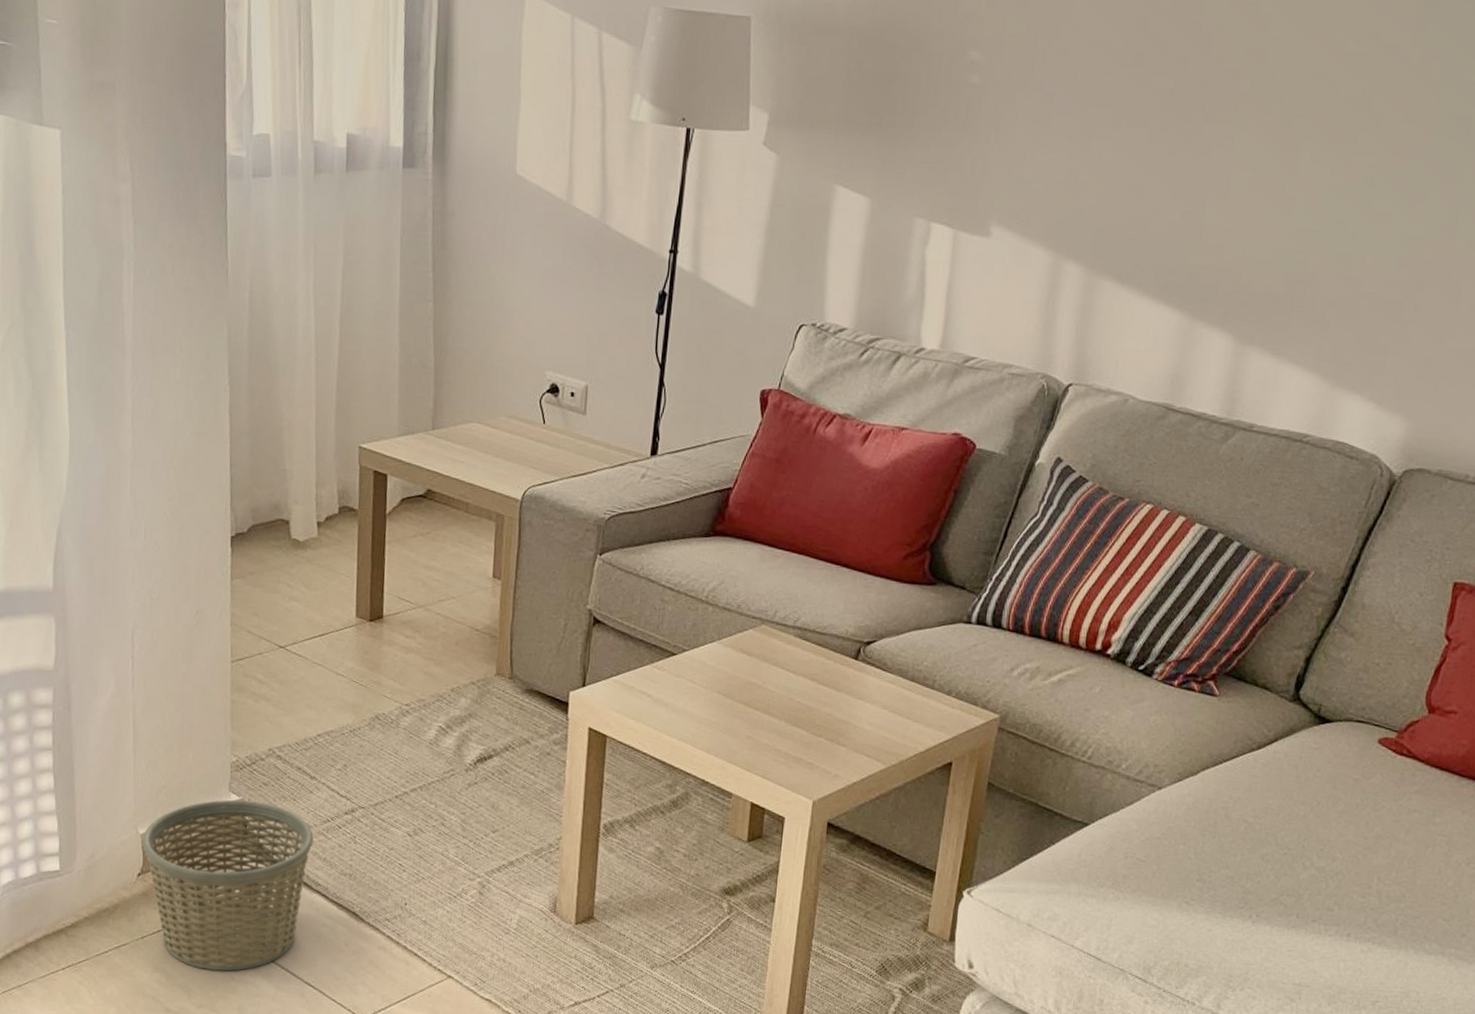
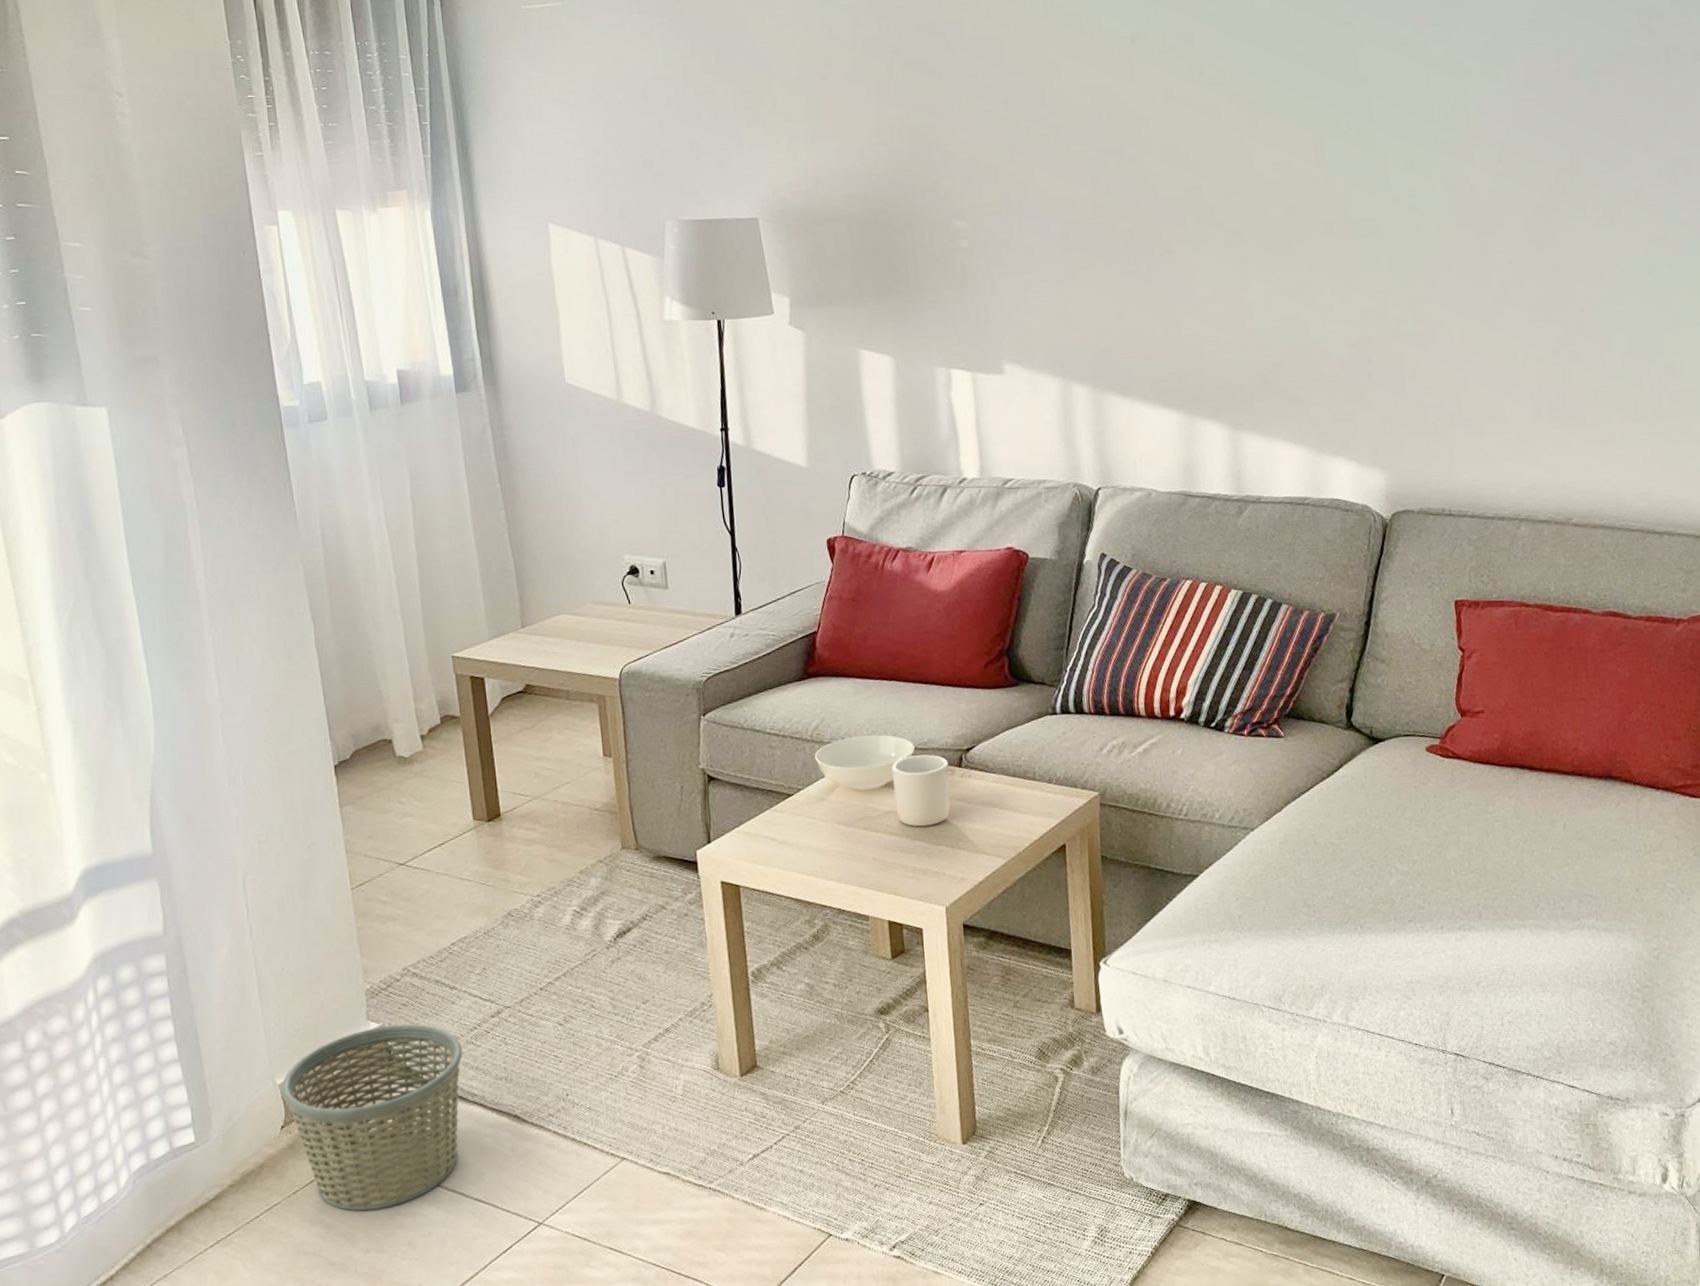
bowl: none [706,606,812,666] -> present [814,734,915,791]
mug: none [780,638,845,715] -> present [892,754,950,827]

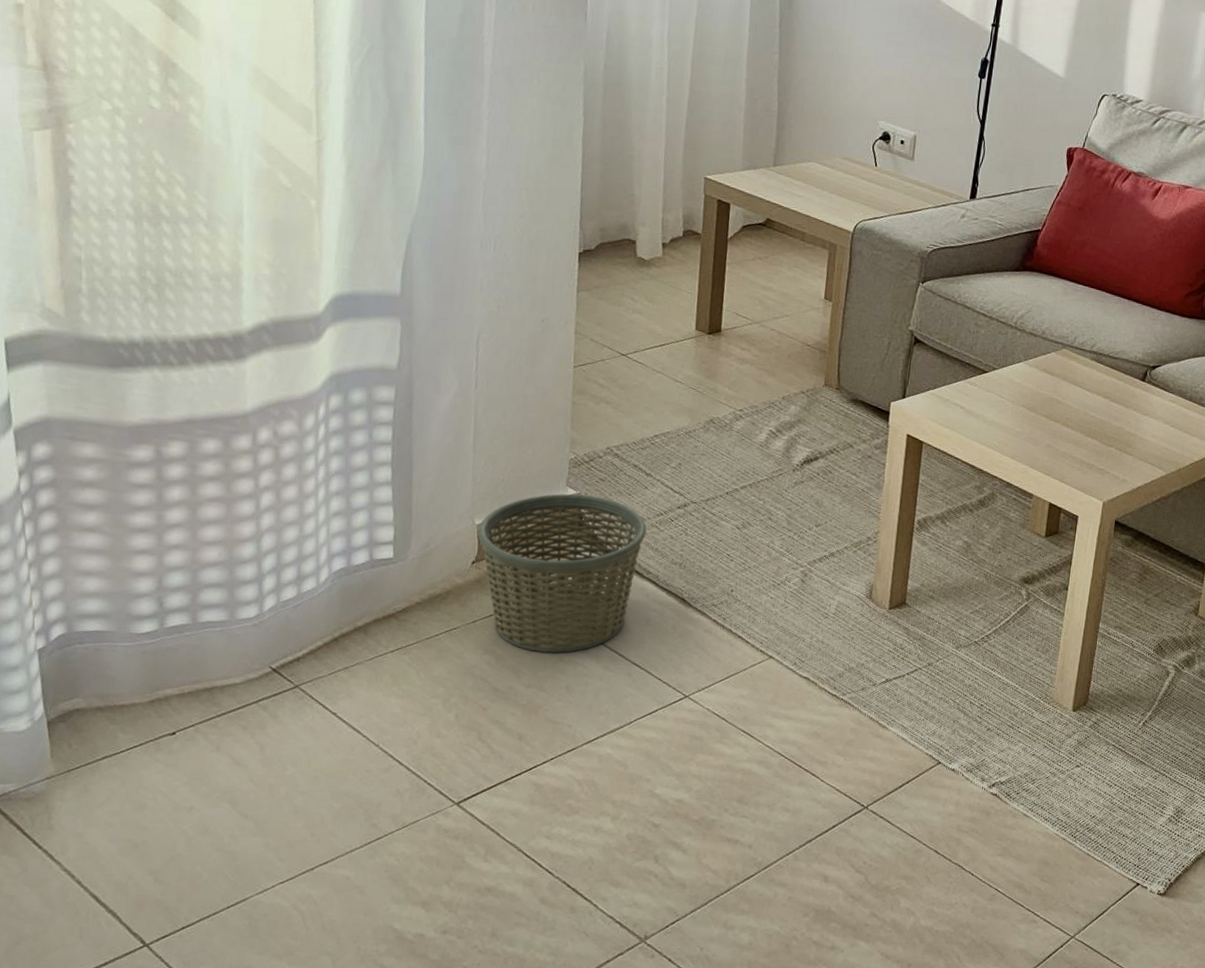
bowl: present [814,734,915,791] -> none [1014,332,1106,384]
mug: present [892,754,950,827] -> none [1077,361,1134,427]

